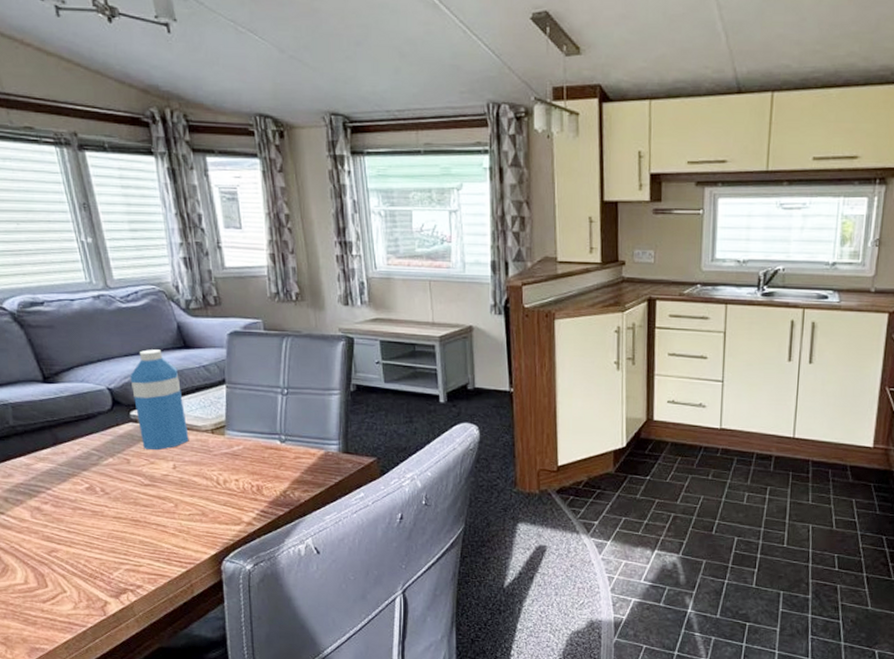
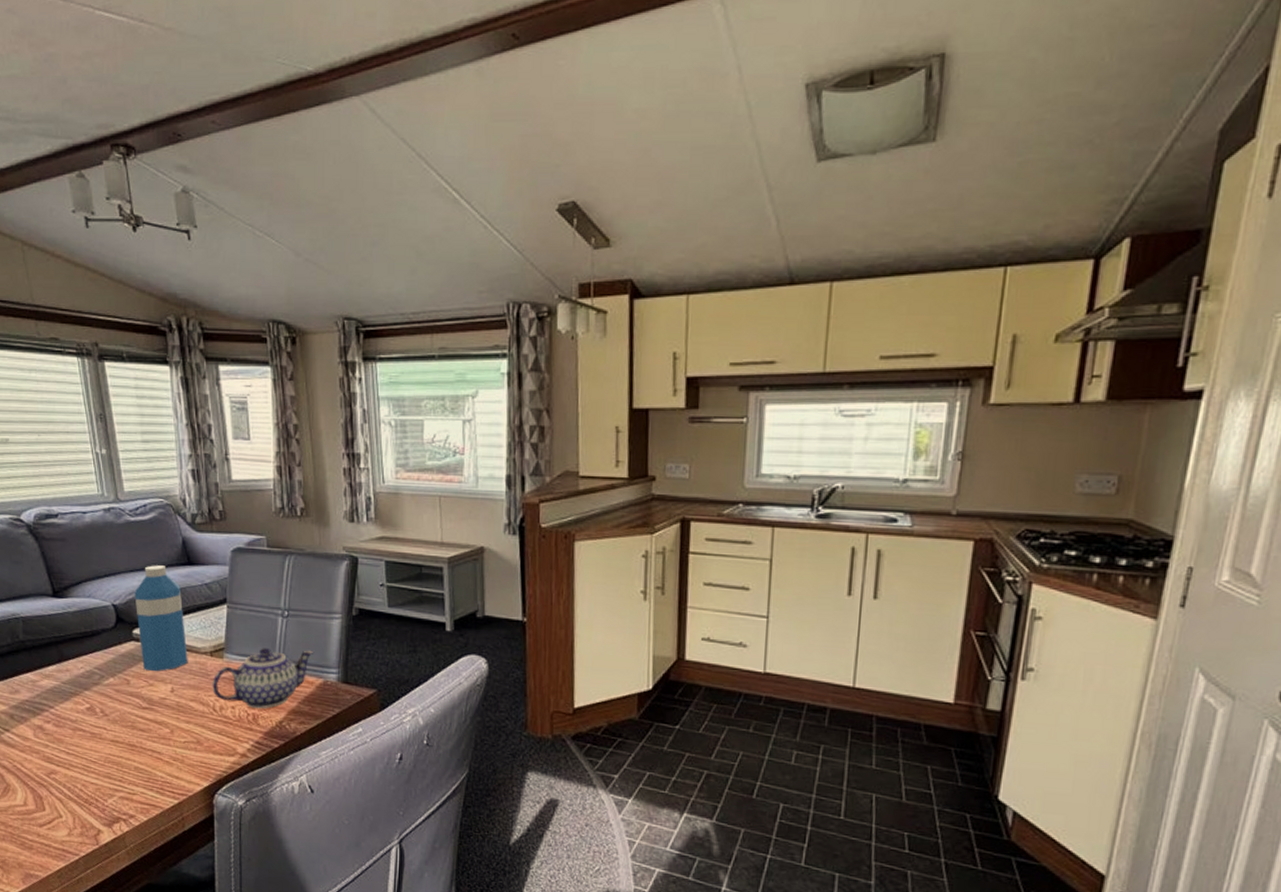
teapot: none [214,424,315,481] -> present [212,648,314,709]

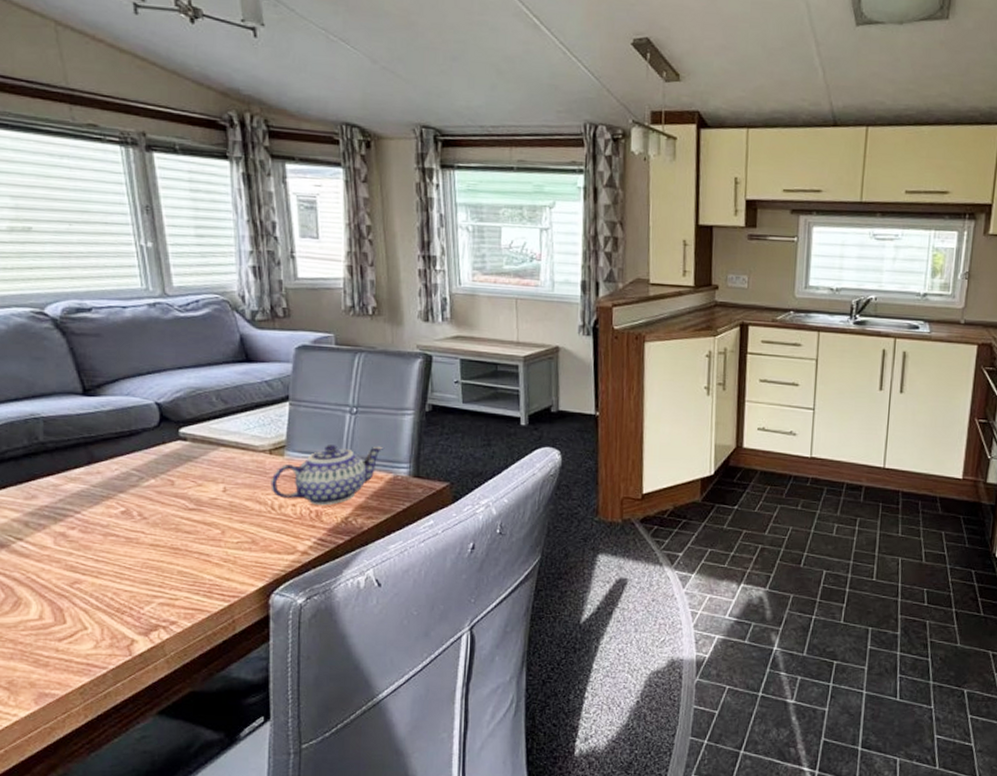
water bottle: present [134,565,188,672] -> none [182,362,244,472]

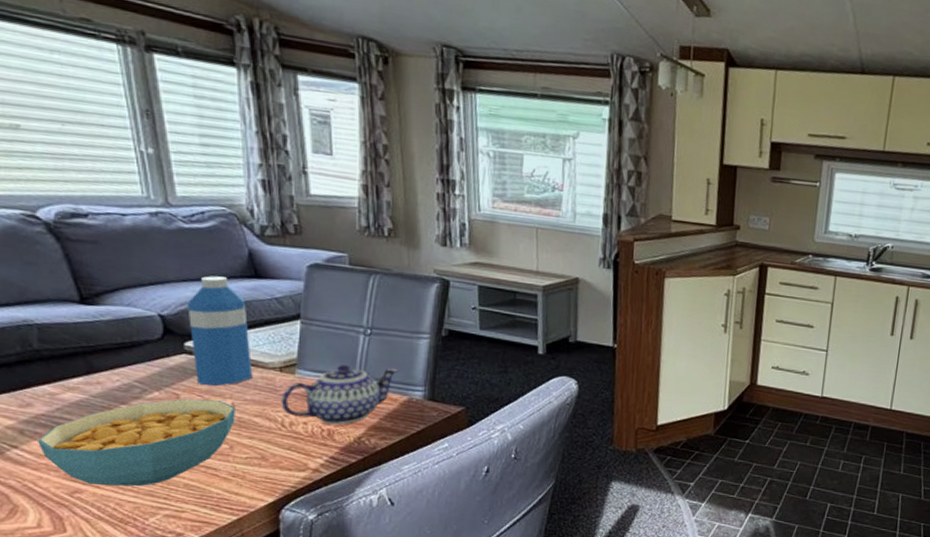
cereal bowl: none [40,484,227,576] -> present [36,398,235,487]
water bottle: none [182,362,244,472] -> present [187,275,253,387]

